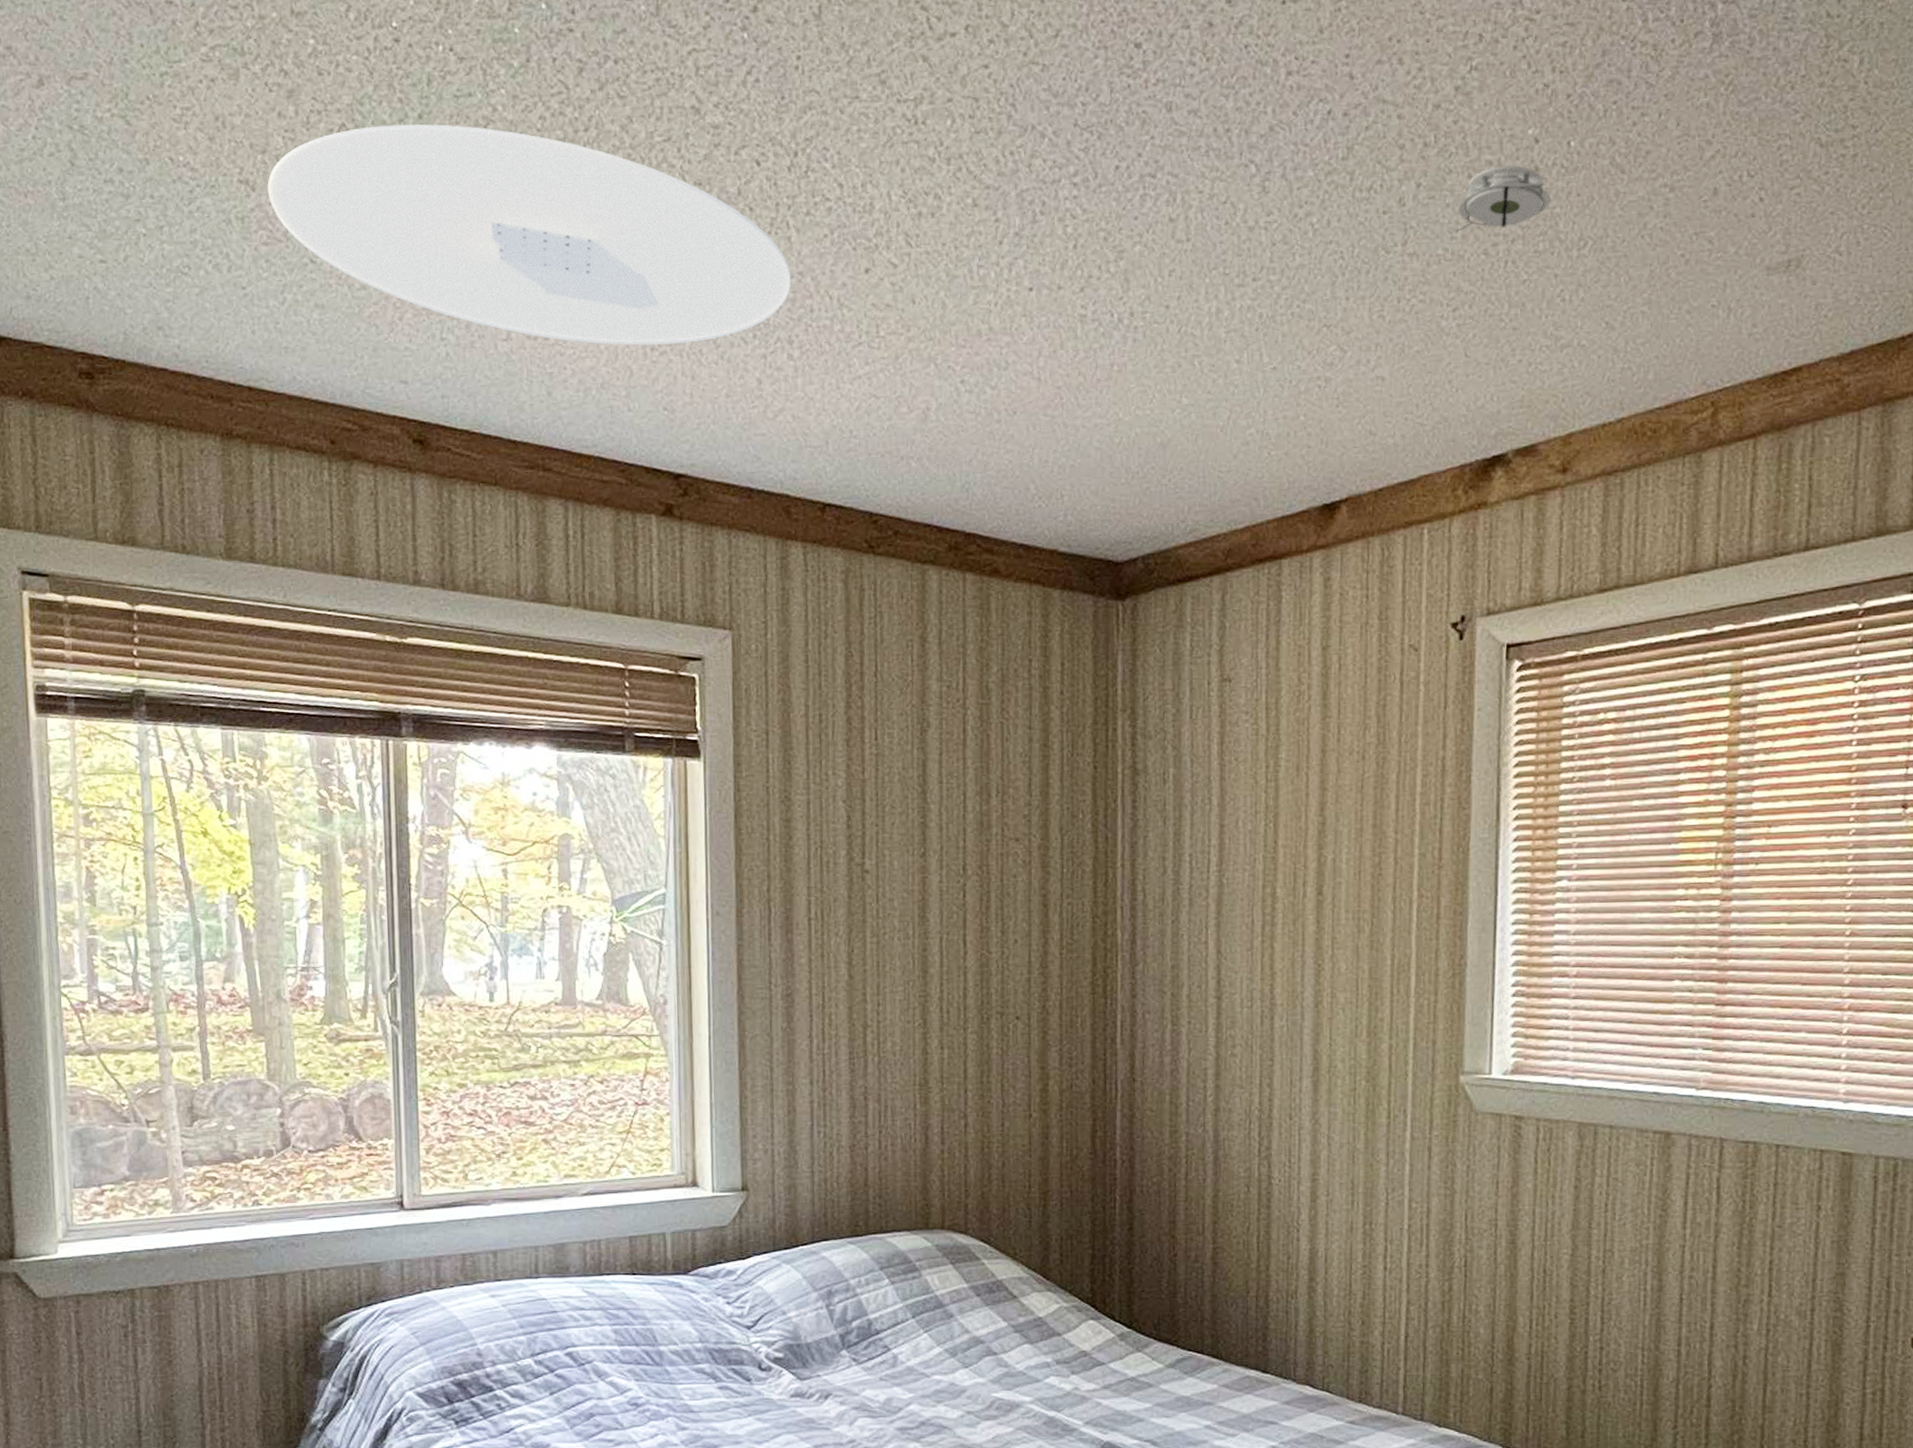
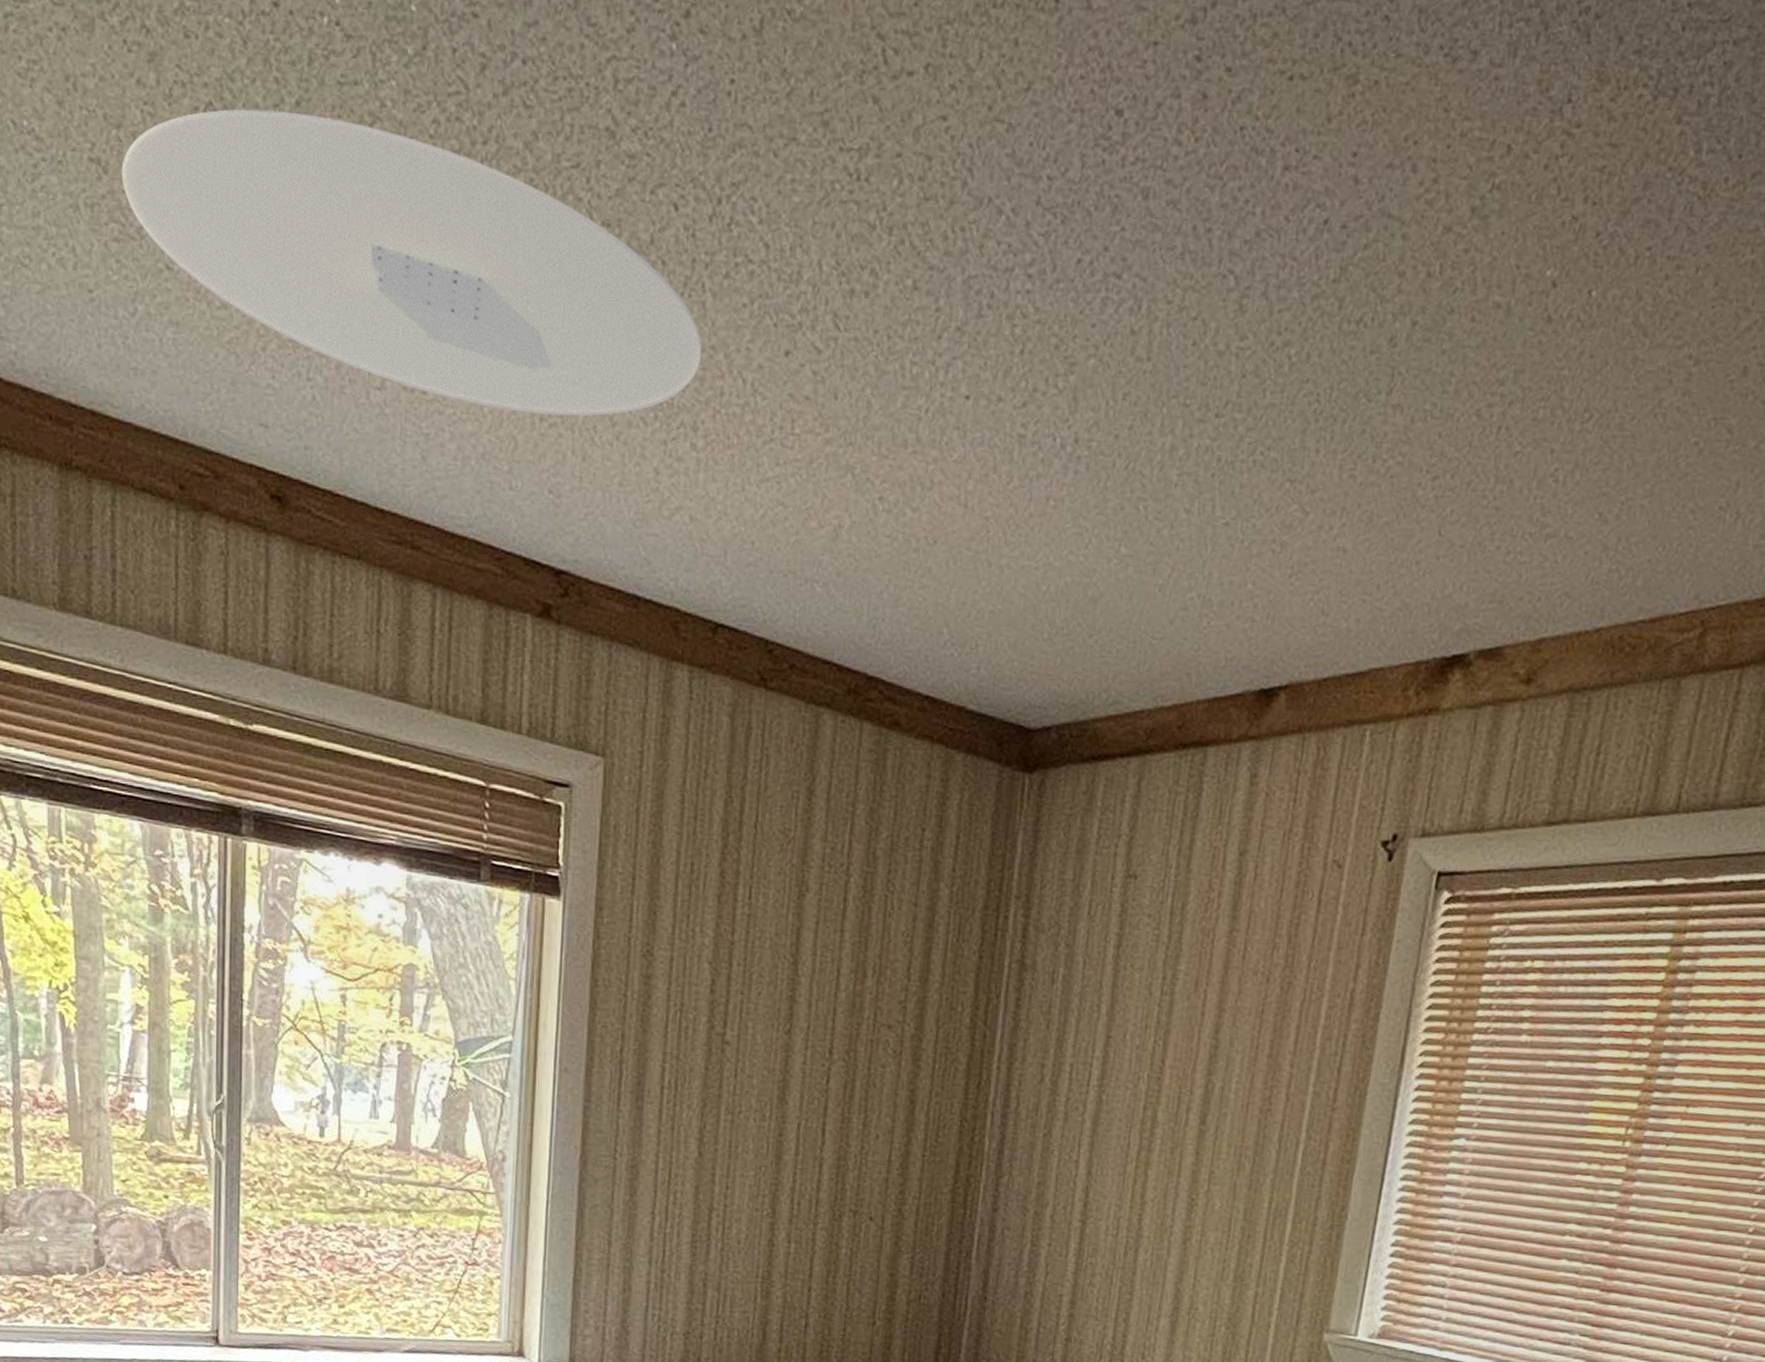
smoke detector: present [1455,165,1552,232] -> none [1447,311,1561,386]

